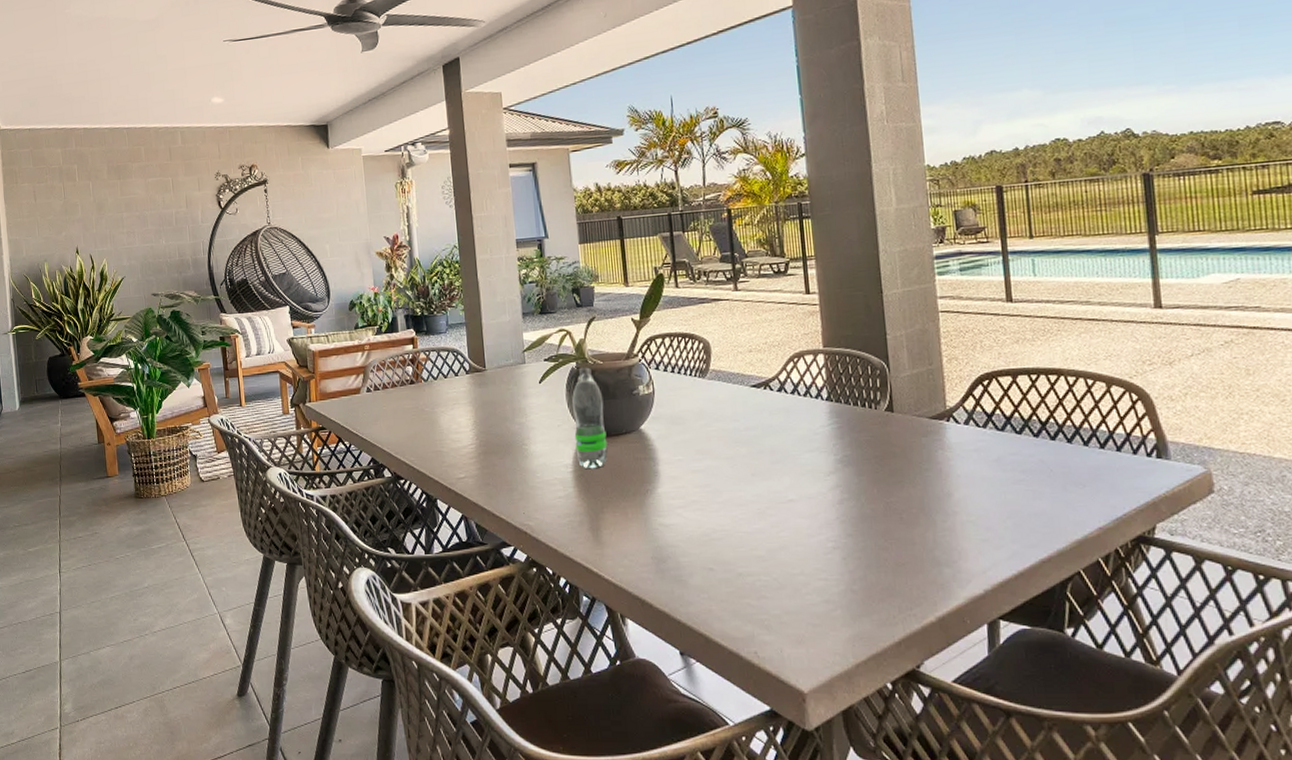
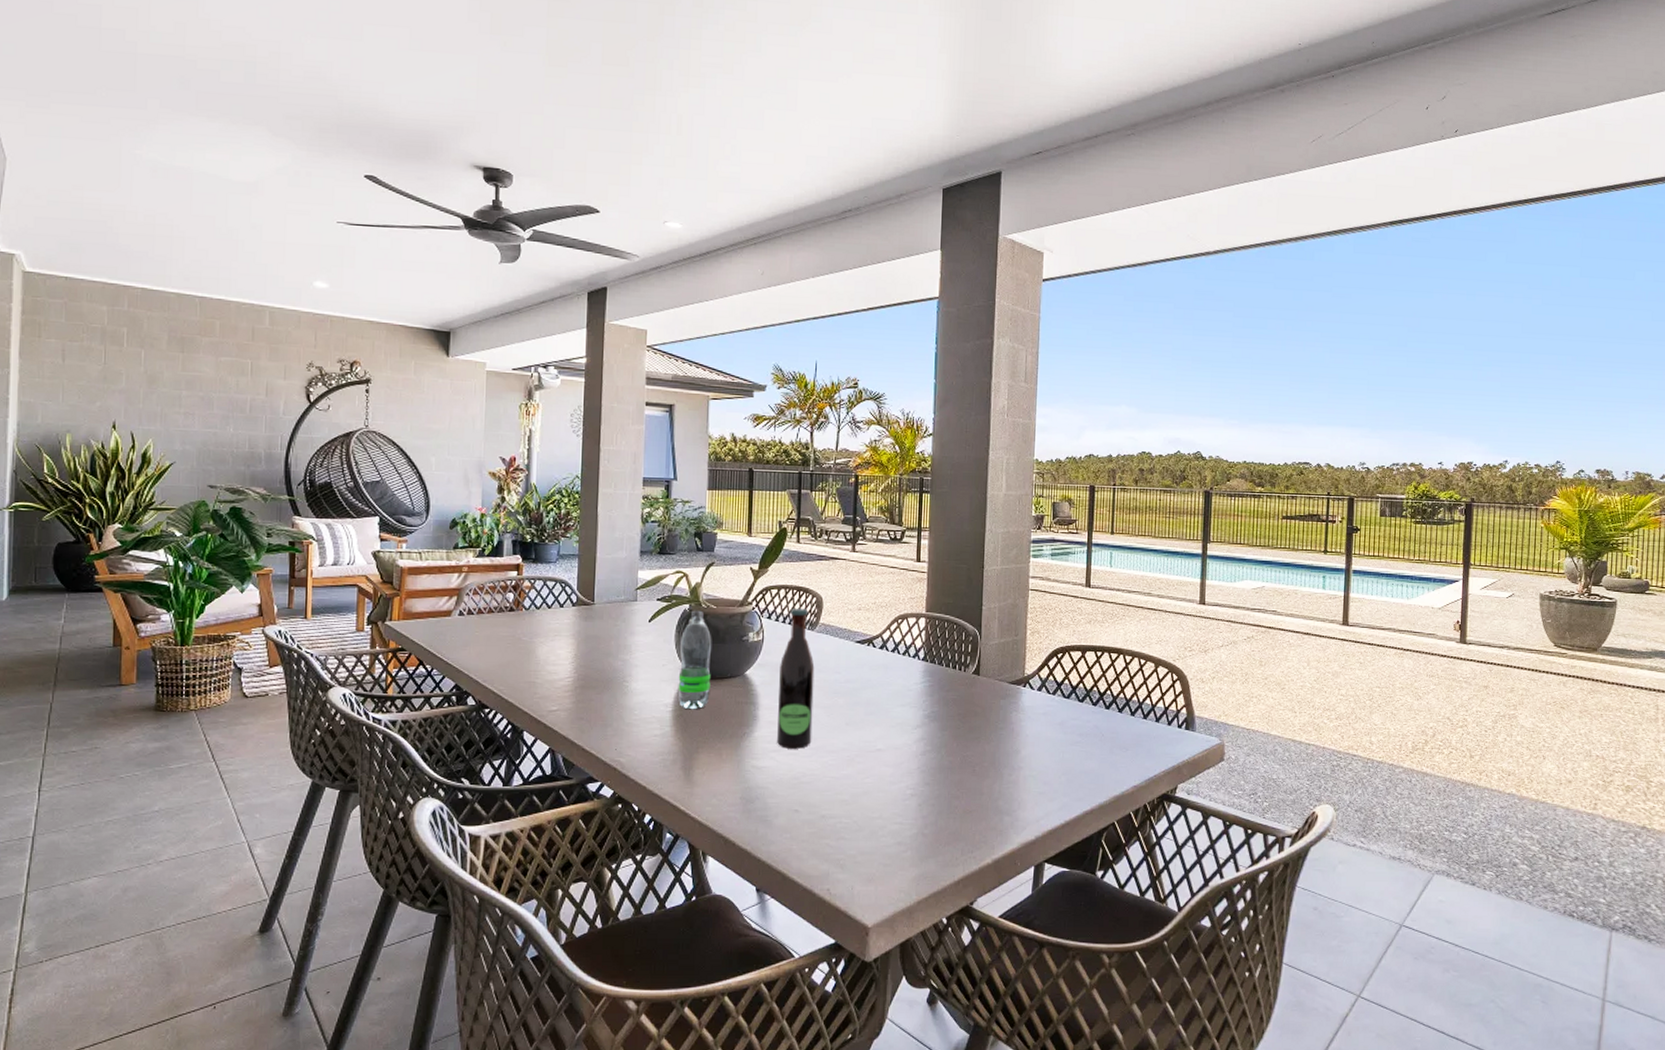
bottle: none [674,355,718,504] -> present [777,607,815,749]

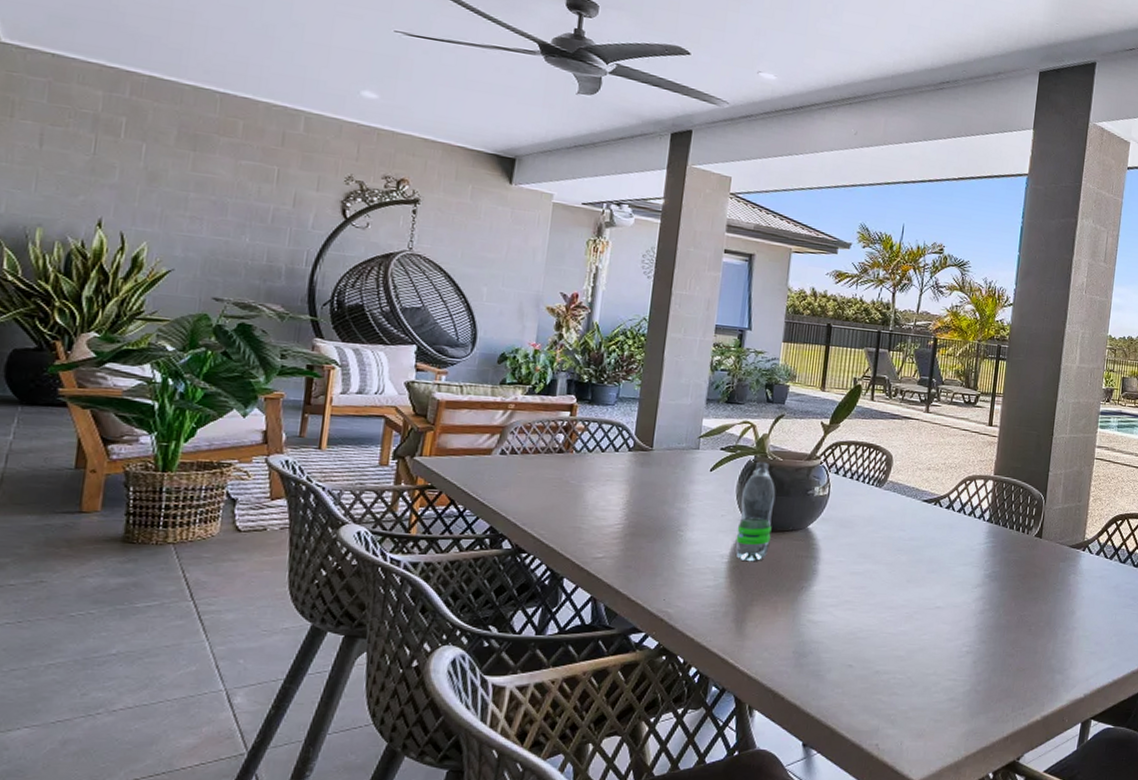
bottle: present [777,607,815,749] -> none [835,464,880,604]

